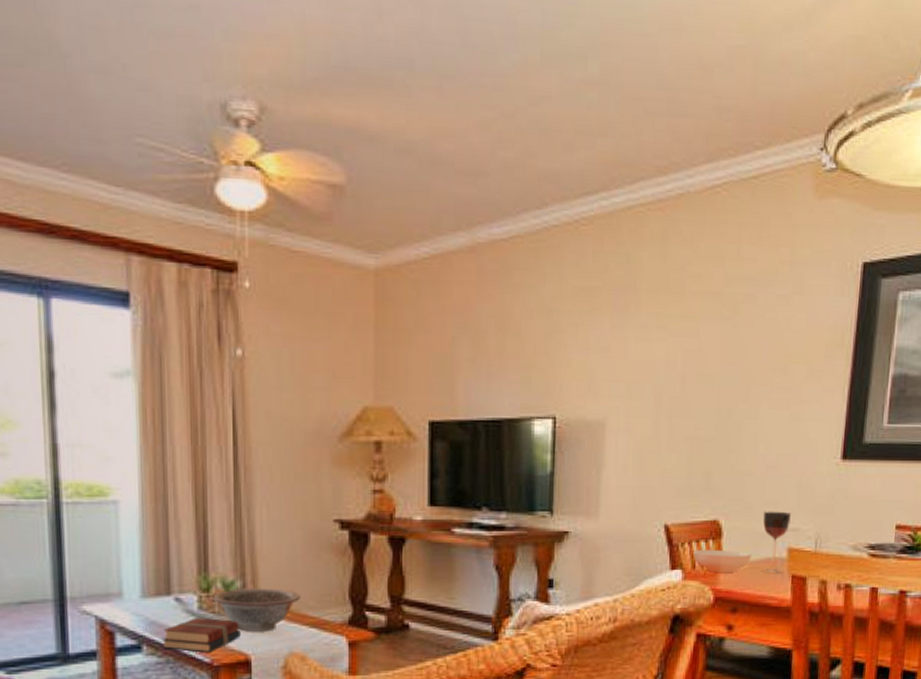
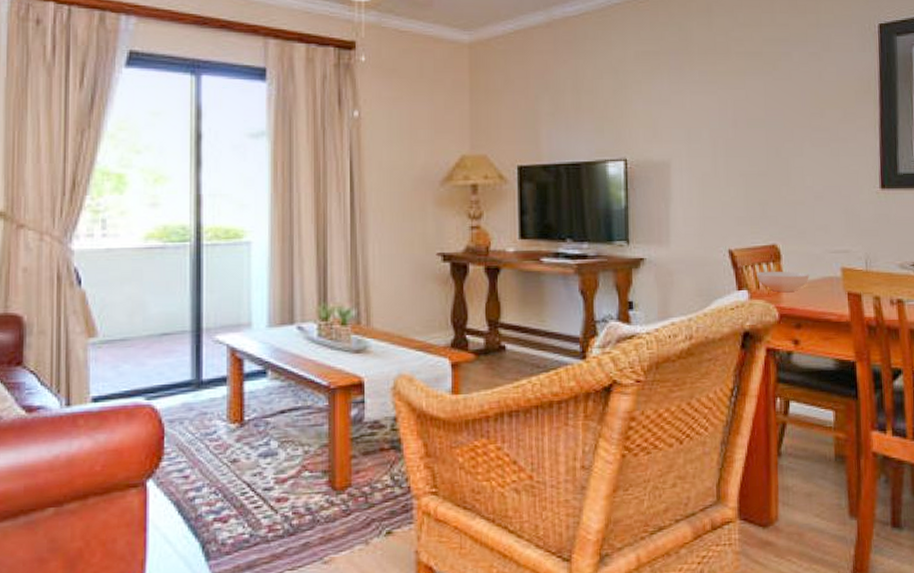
books: present [161,617,241,652] -> none [285,343,355,376]
decorative bowl: present [213,588,301,632] -> none [331,316,409,356]
wineglass: present [760,511,791,573] -> none [816,235,842,292]

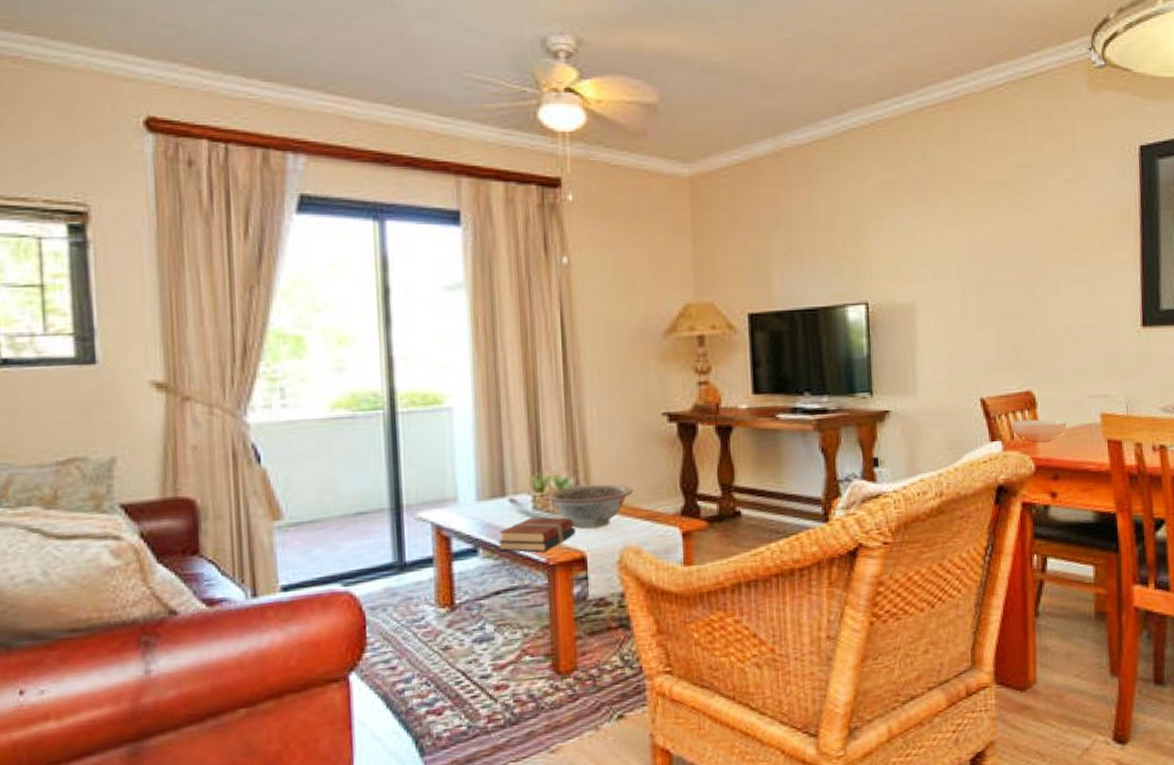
books: none [285,343,355,376] -> present [497,517,576,552]
decorative bowl: none [331,316,409,356] -> present [547,483,634,529]

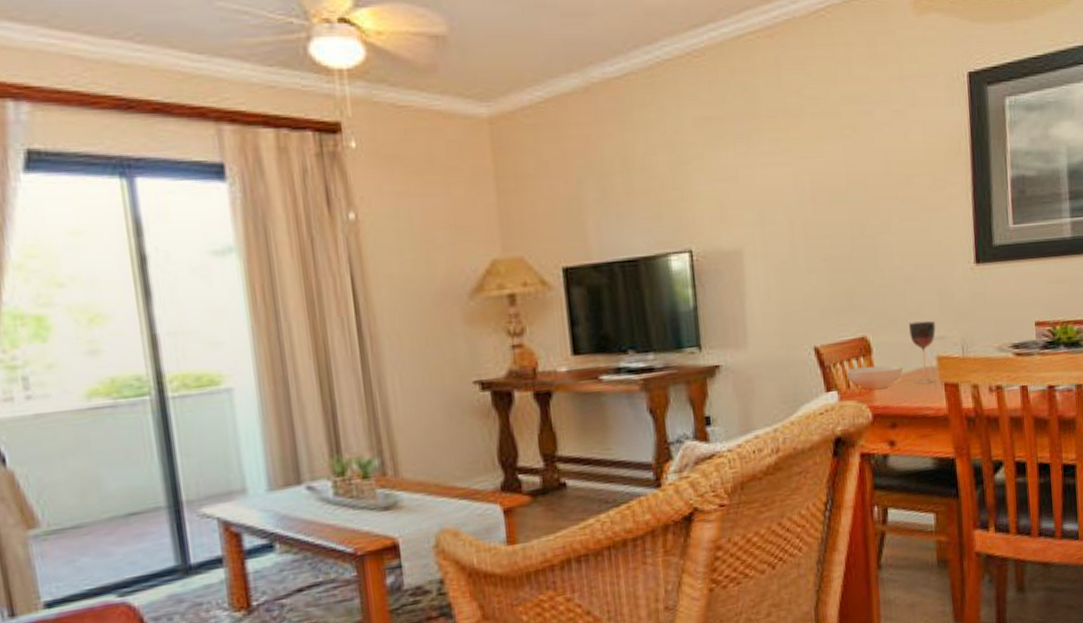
books: present [497,517,576,552] -> none [296,502,385,544]
decorative bowl: present [547,483,634,529] -> none [349,462,447,514]
wineglass: none [1073,379,1101,440] -> present [908,320,938,385]

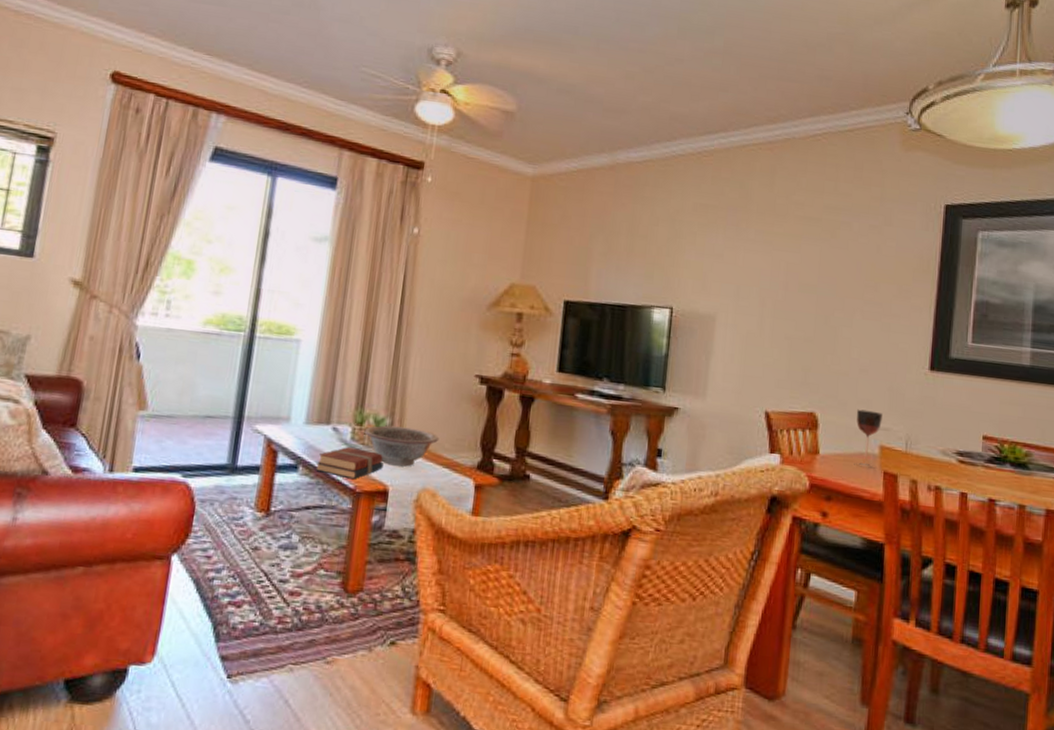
books: none [296,502,385,544] -> present [315,446,383,479]
decorative bowl: none [349,462,447,514] -> present [364,425,440,467]
bowl: present [846,365,904,390] -> none [791,437,846,463]

